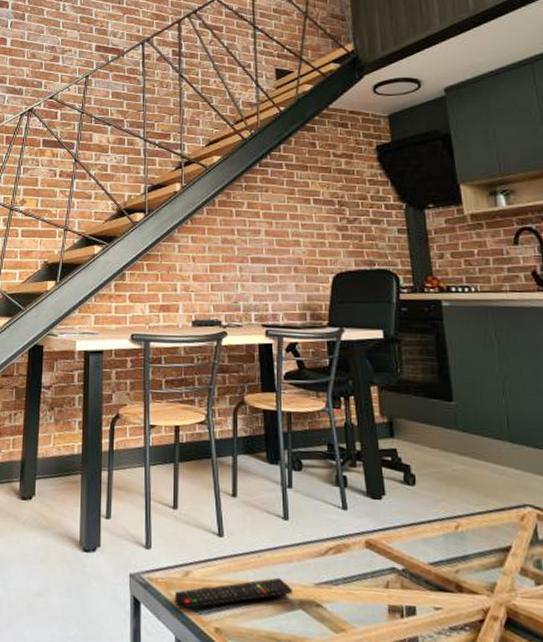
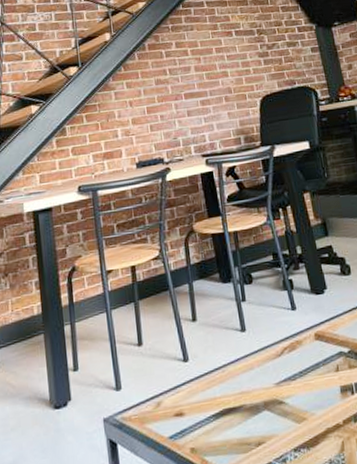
remote control: present [175,577,292,610] -> none [149,386,257,440]

